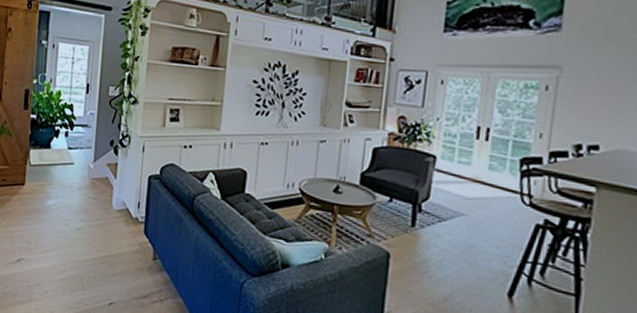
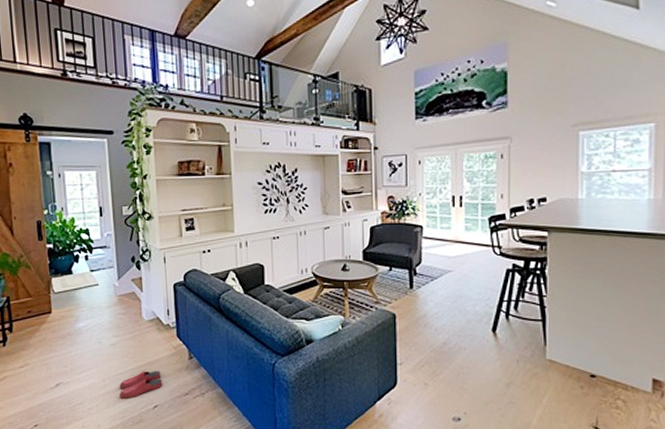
slippers: none [77,263,122,290] -> present [119,371,162,399]

